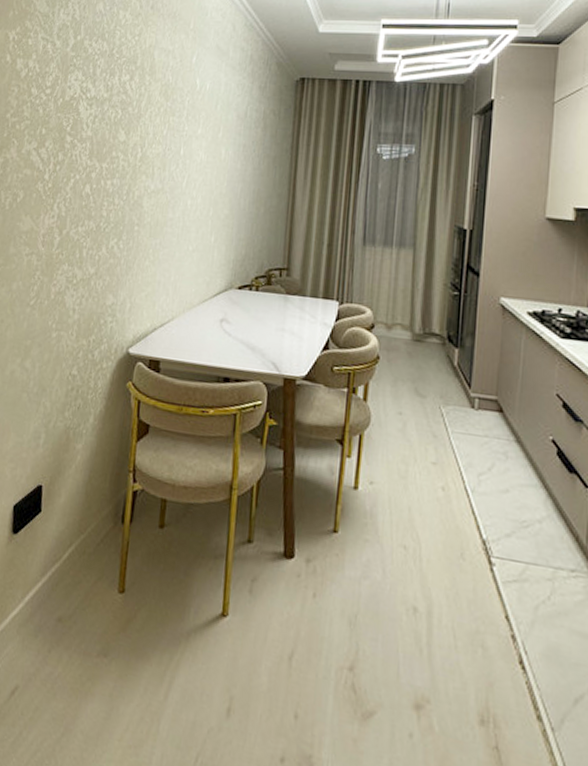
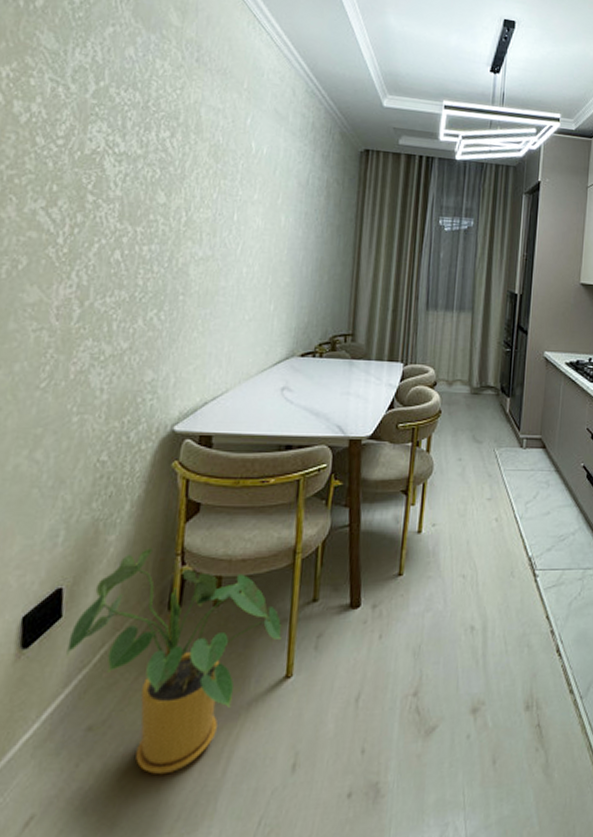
house plant: none [44,461,218,682] -> present [66,548,281,775]

